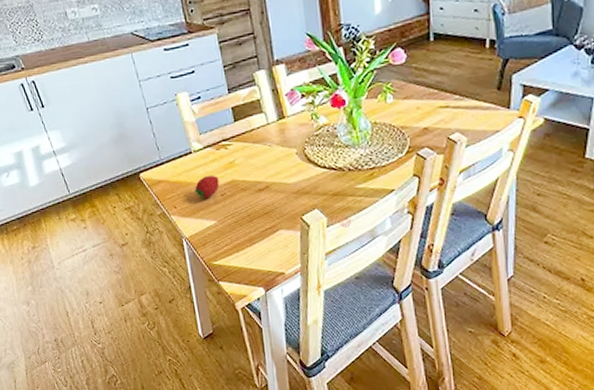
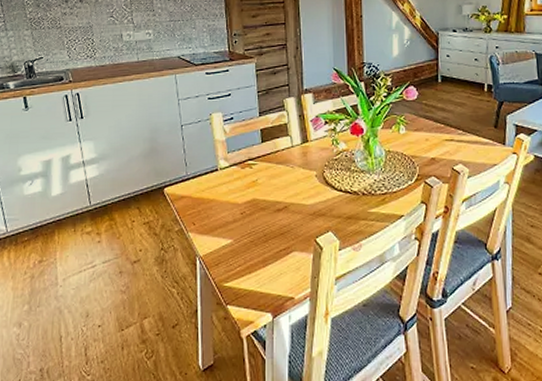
fruit: present [194,176,220,200] -> none [215,194,240,218]

